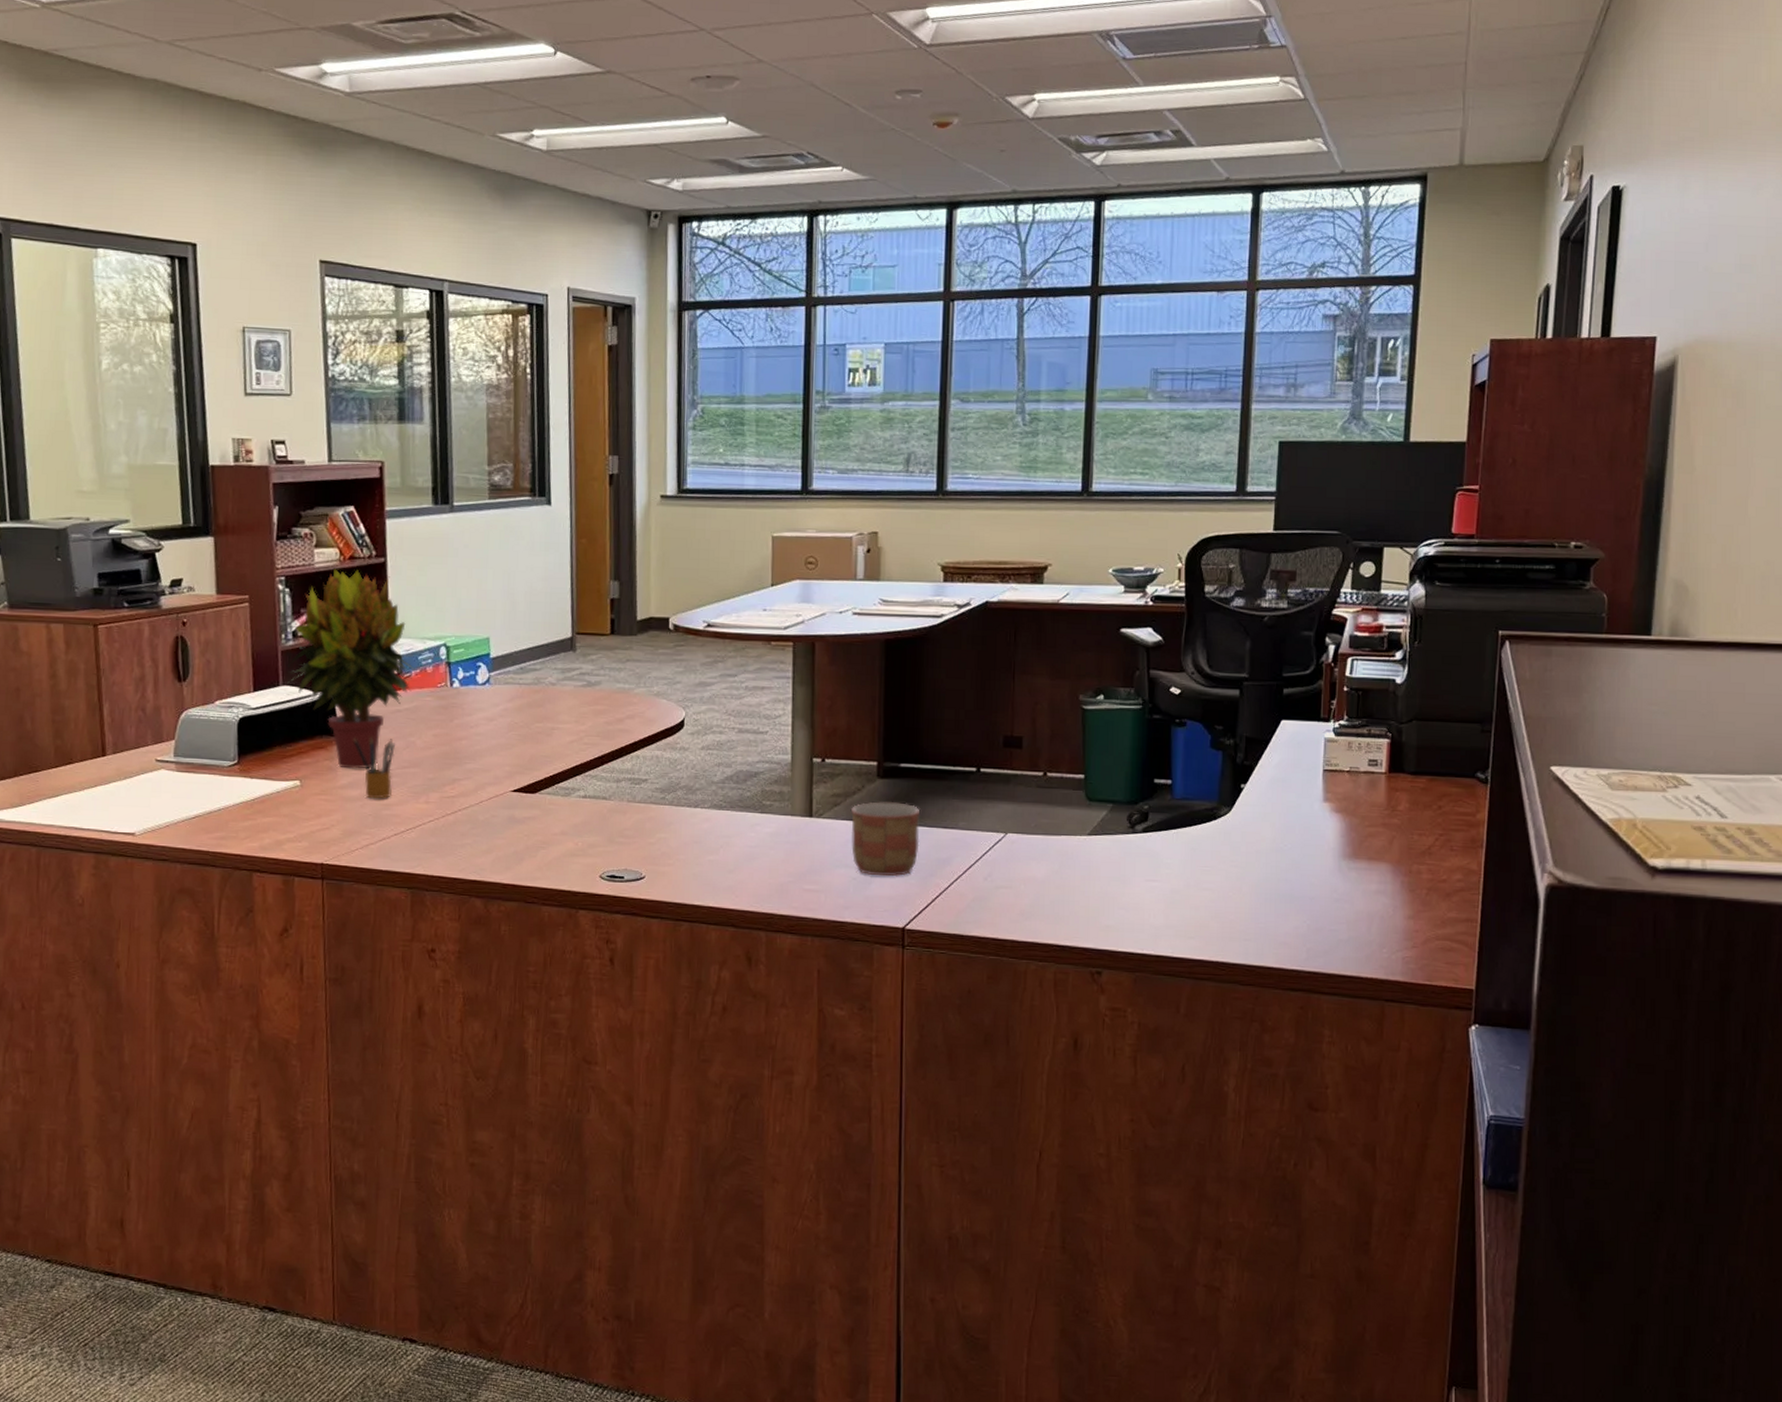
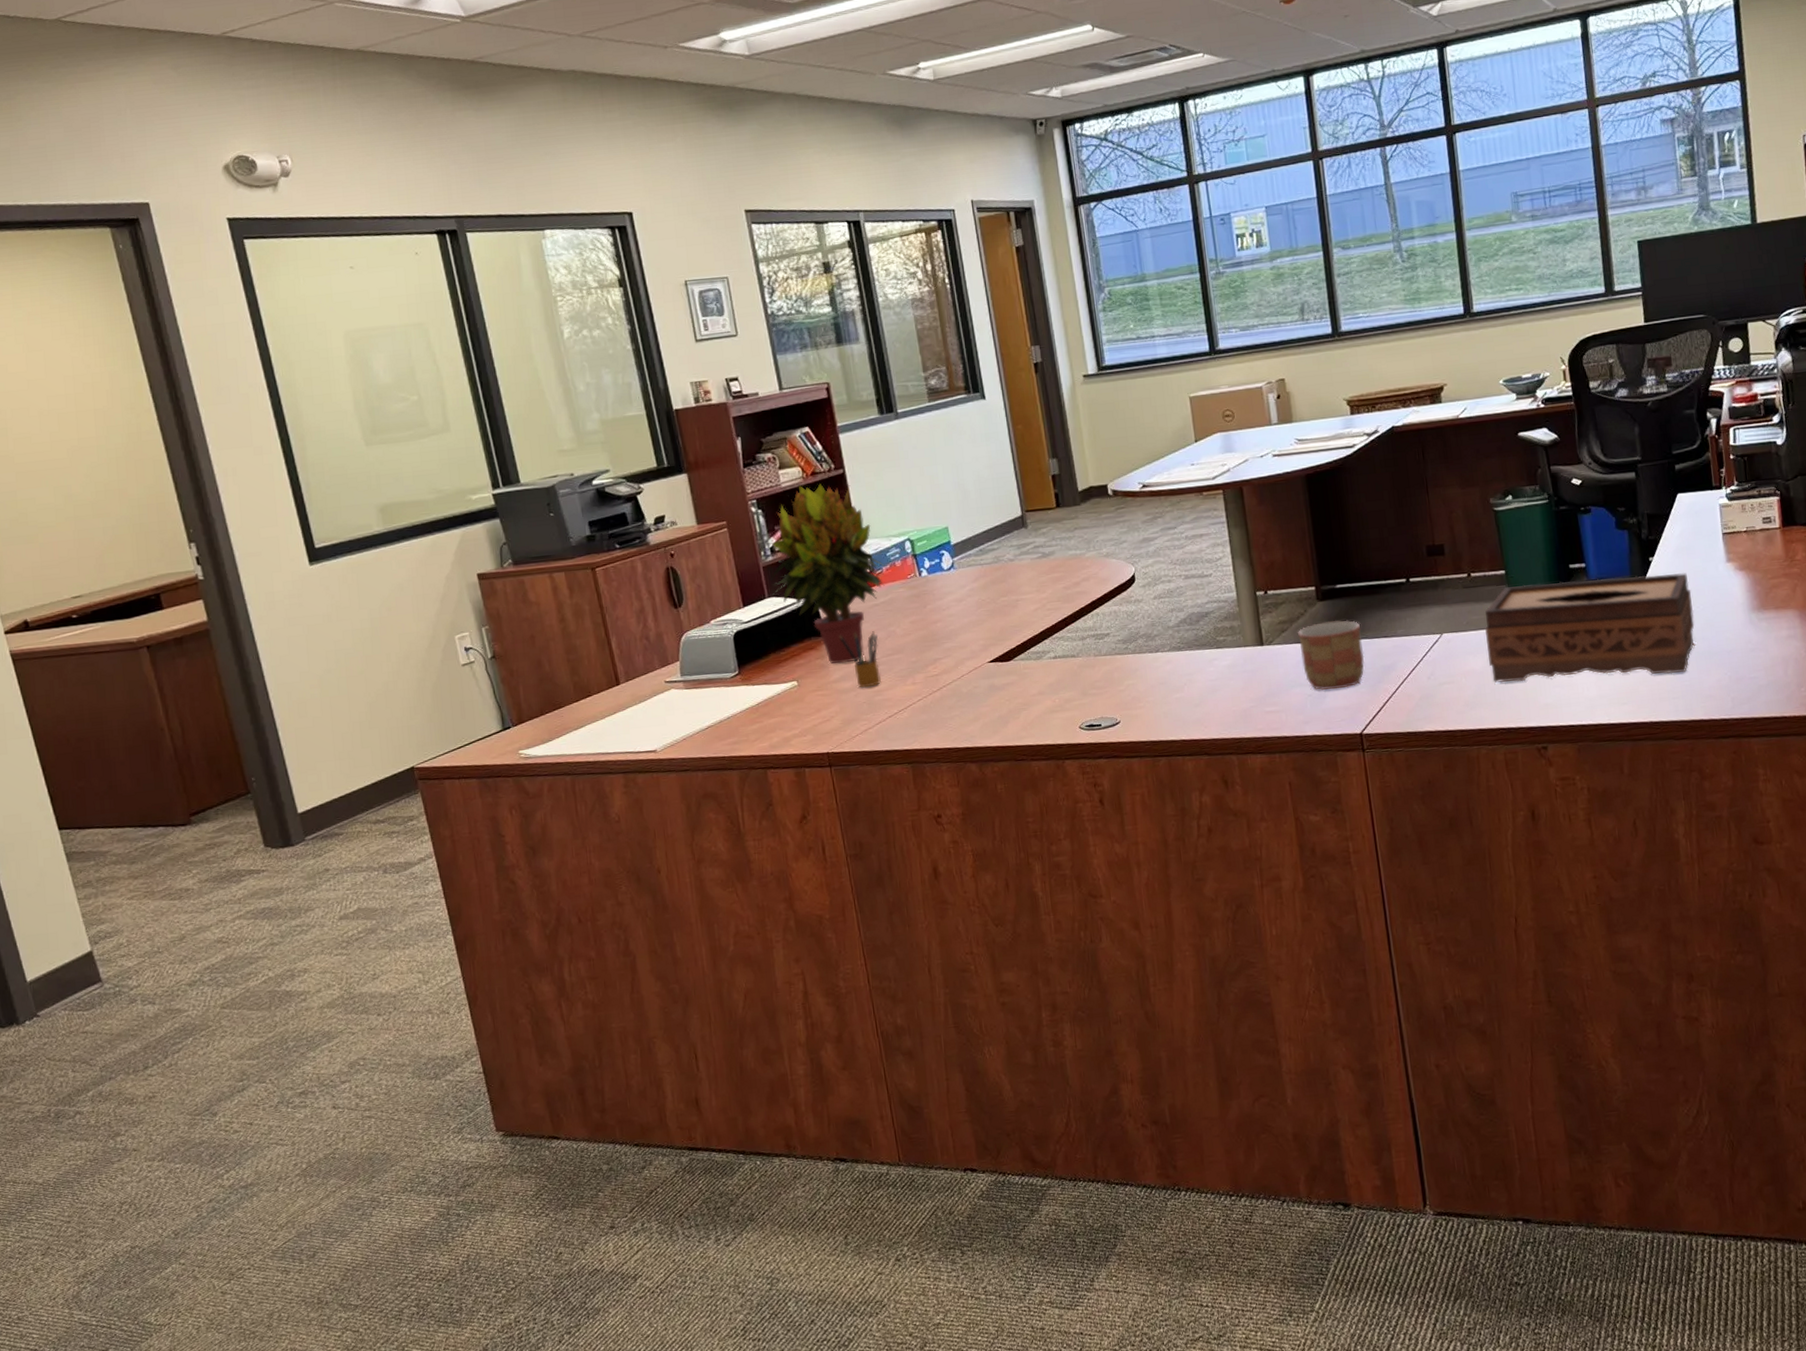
tissue box: none [1053,793,1281,914] -> present [1485,573,1695,683]

